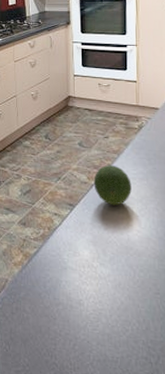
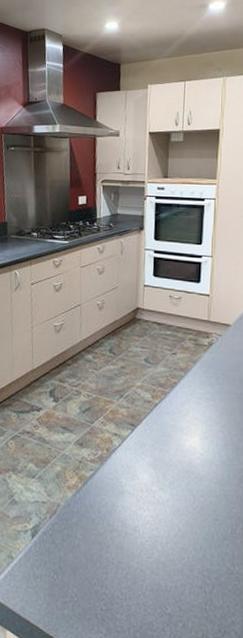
fruit: present [93,165,132,206] -> none [157,384,197,427]

